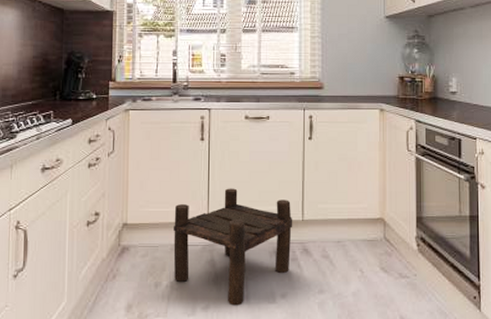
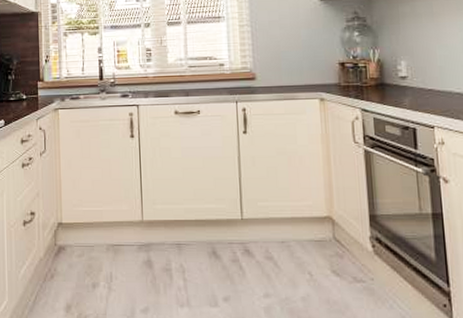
stool: present [173,188,293,306] -> none [108,186,232,309]

